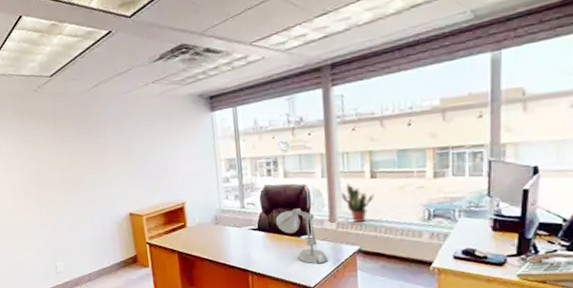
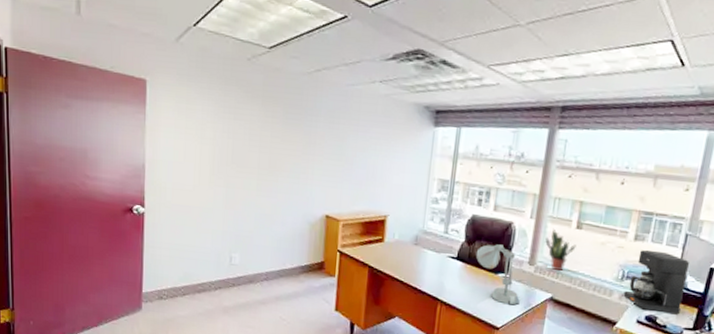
coffee maker: none [433,183,500,245] -> present [623,249,690,315]

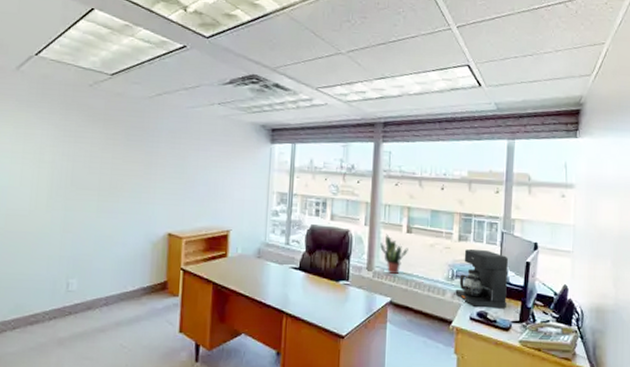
desk lamp: present [475,244,520,306] -> none [317,252,362,312]

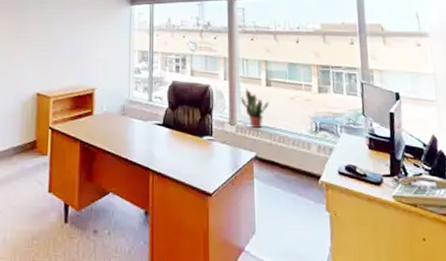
coffee maker: present [455,248,509,309] -> none [320,100,375,162]

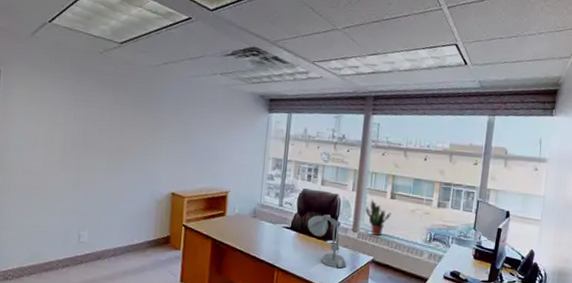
desk lamp: none [180,107,227,168] -> present [307,214,347,269]

